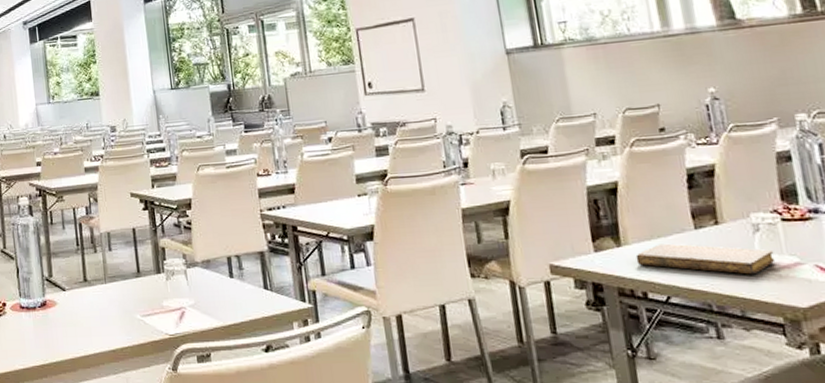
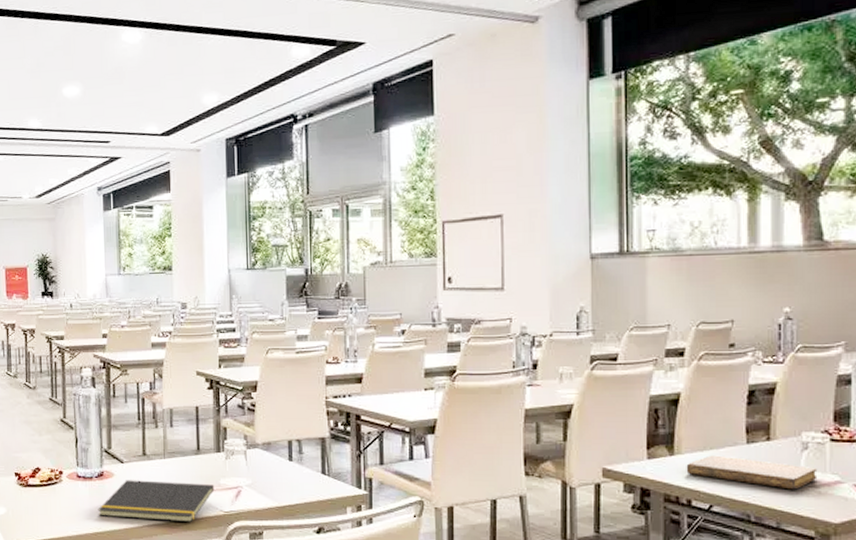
notepad: none [43,307,158,349] -> present [98,480,215,523]

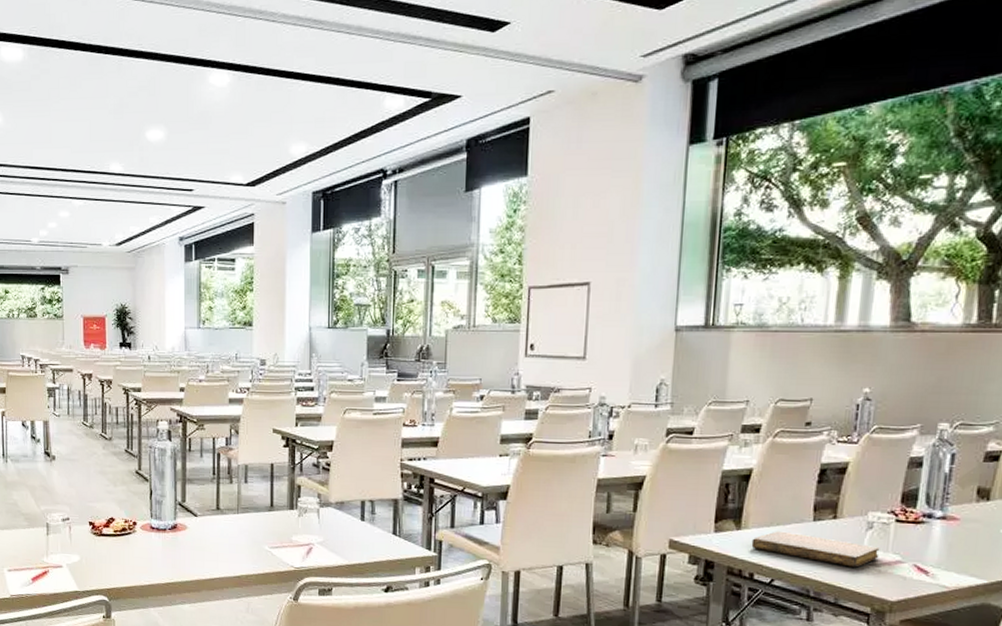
notepad: present [98,480,215,523] -> none [170,533,286,577]

